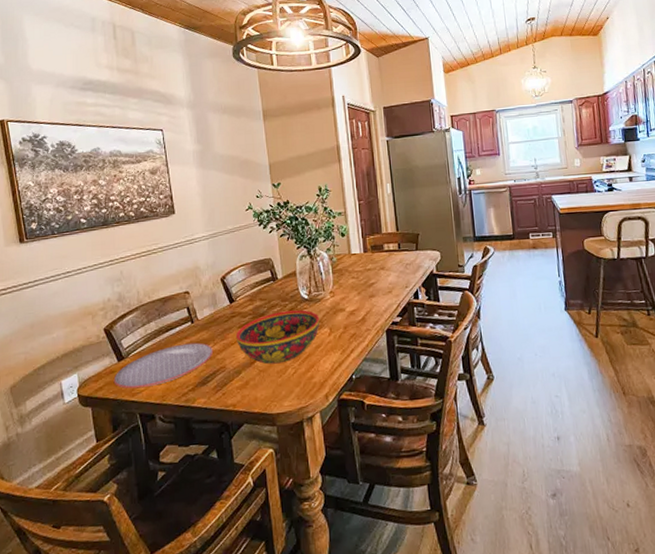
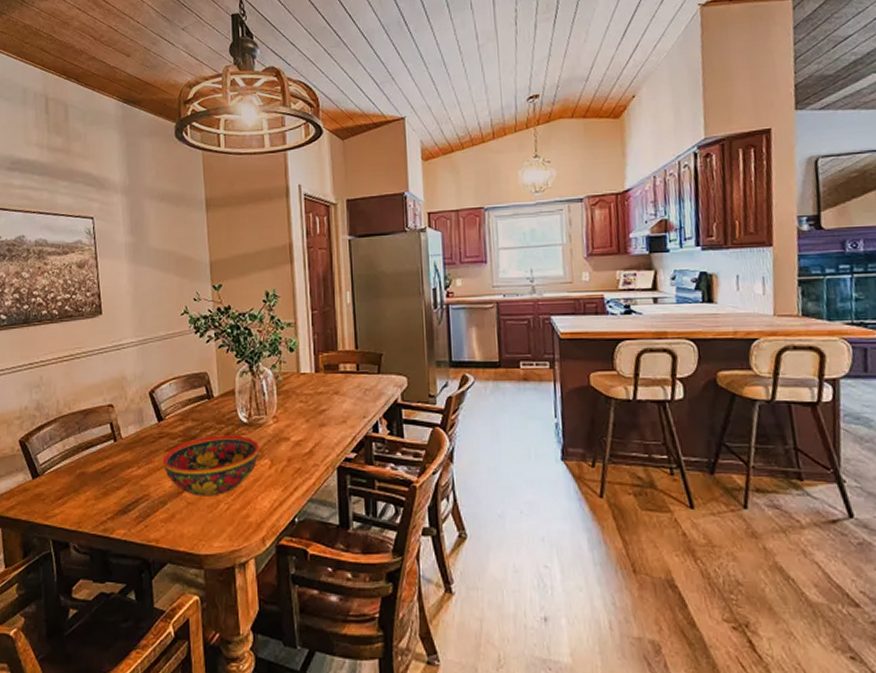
plate: present [113,342,214,389] -> none [26,464,137,511]

